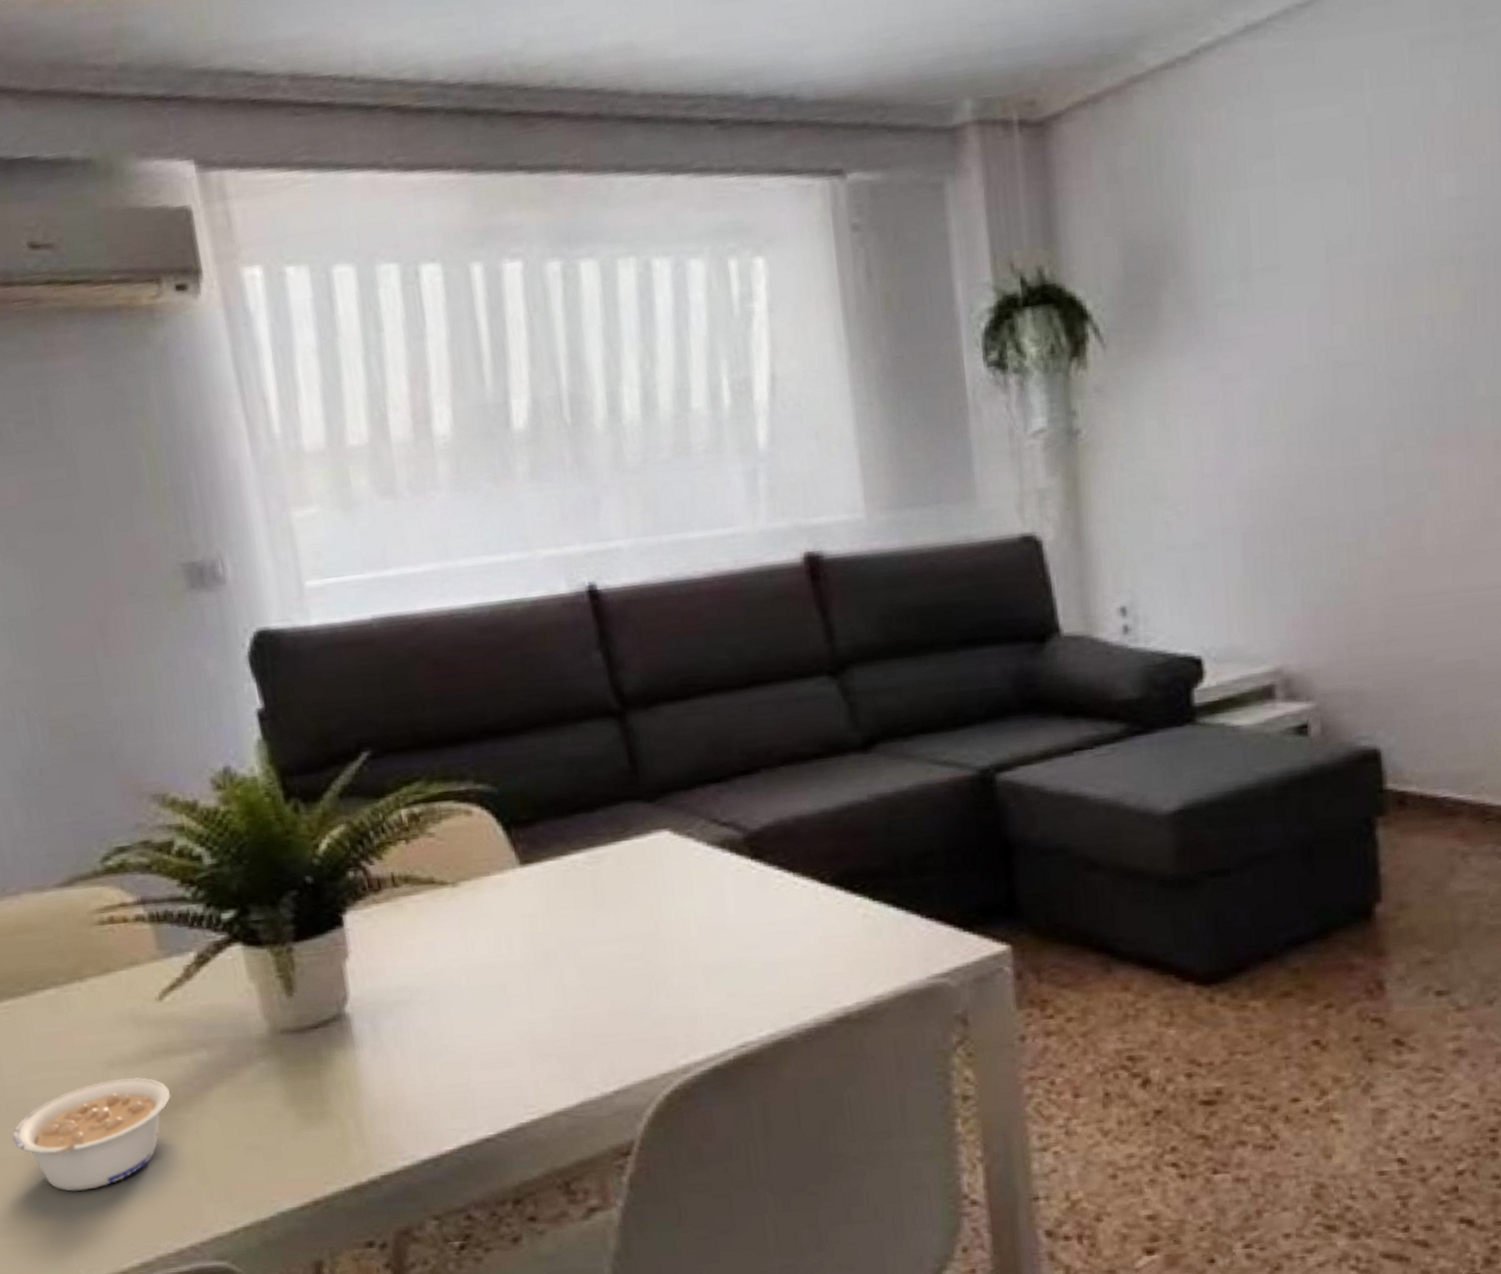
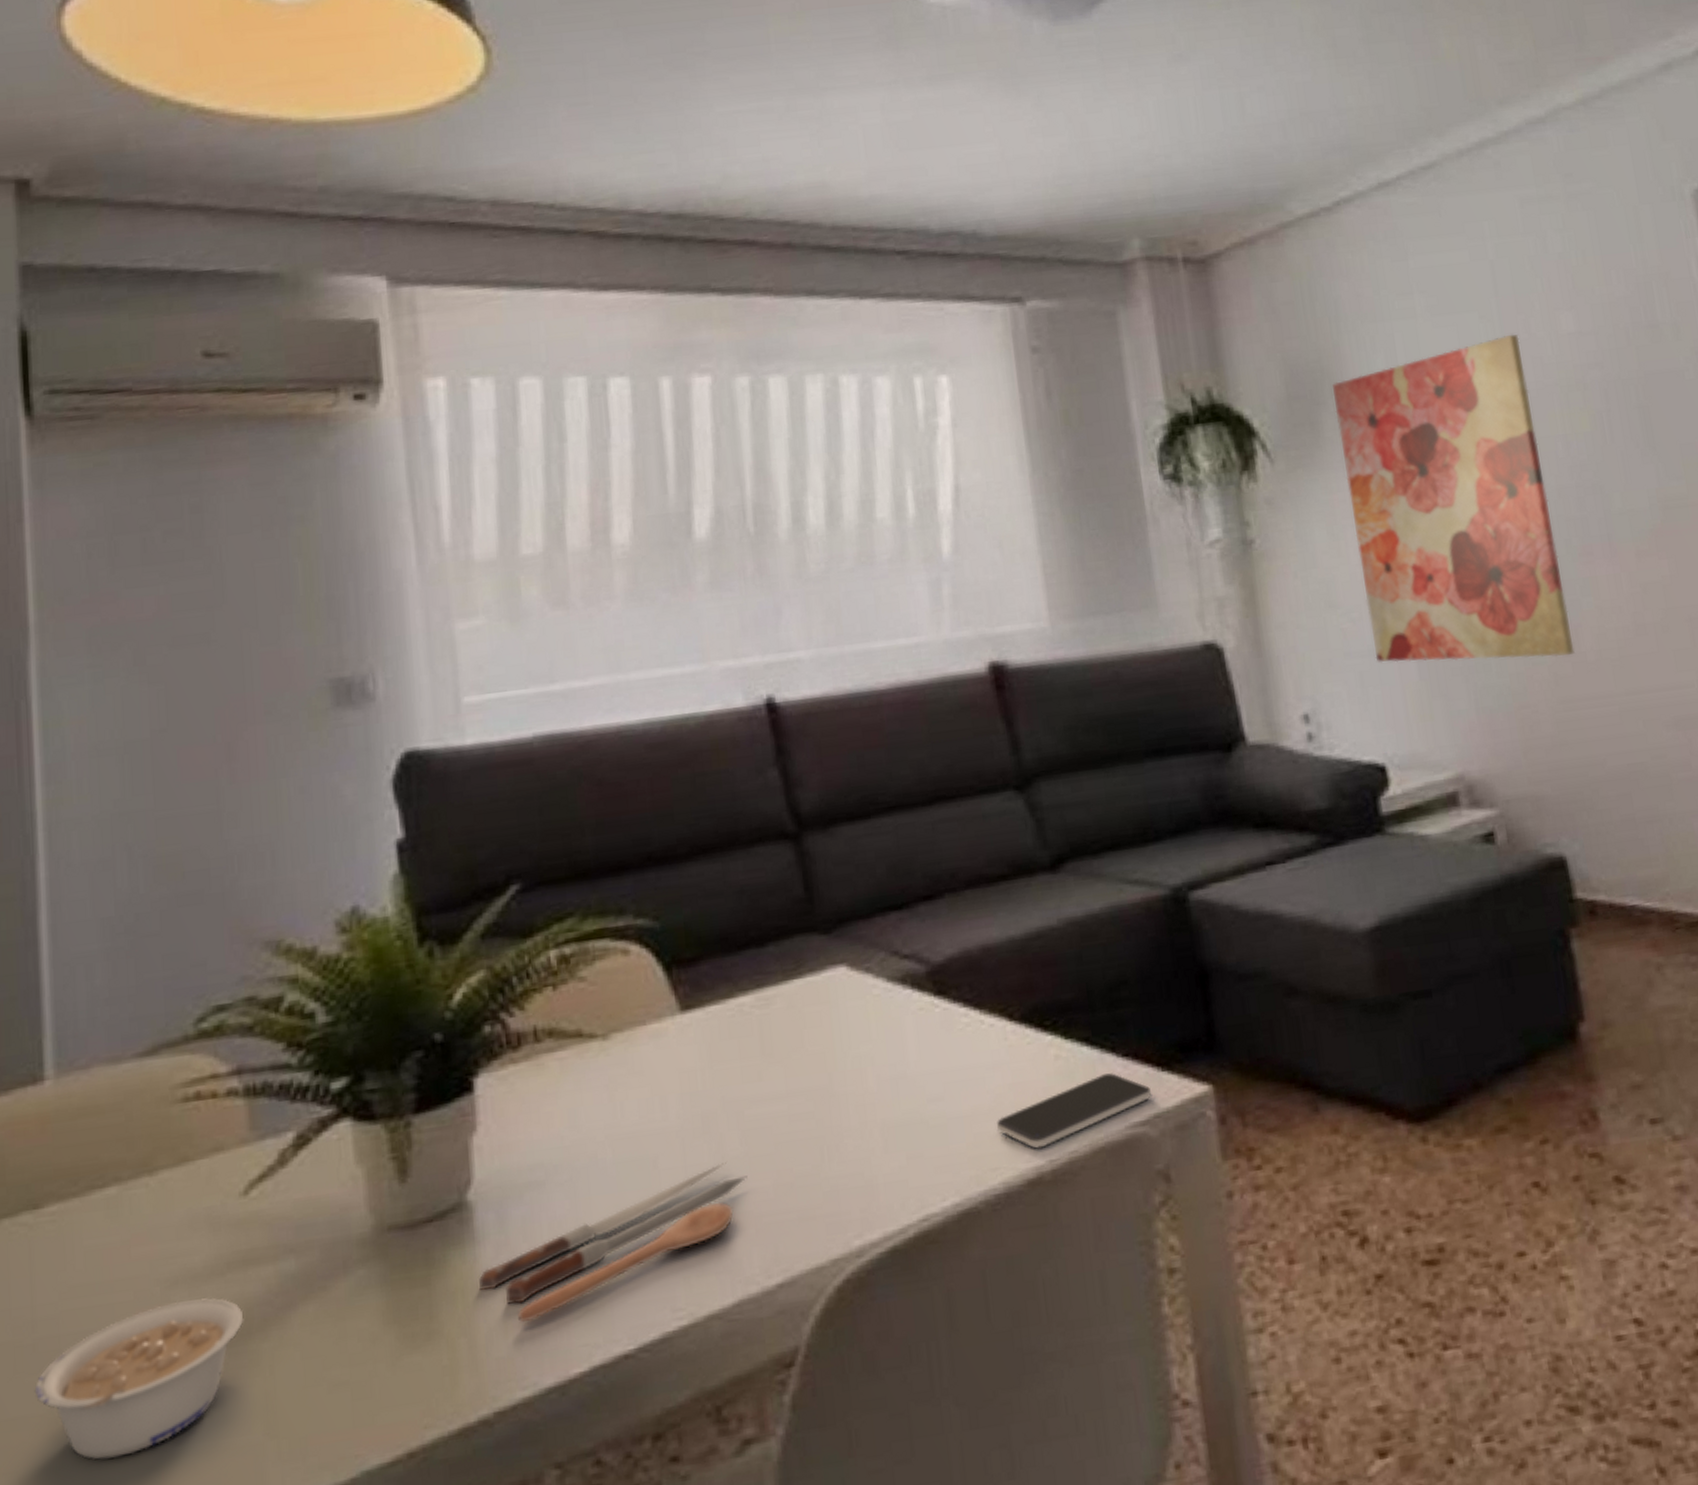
spoon: none [360,991,585,1110] -> present [479,1161,748,1323]
smartphone: none [807,931,953,993] -> present [996,1073,1152,1149]
wall art: none [1176,201,1414,557] -> present [1333,334,1575,663]

